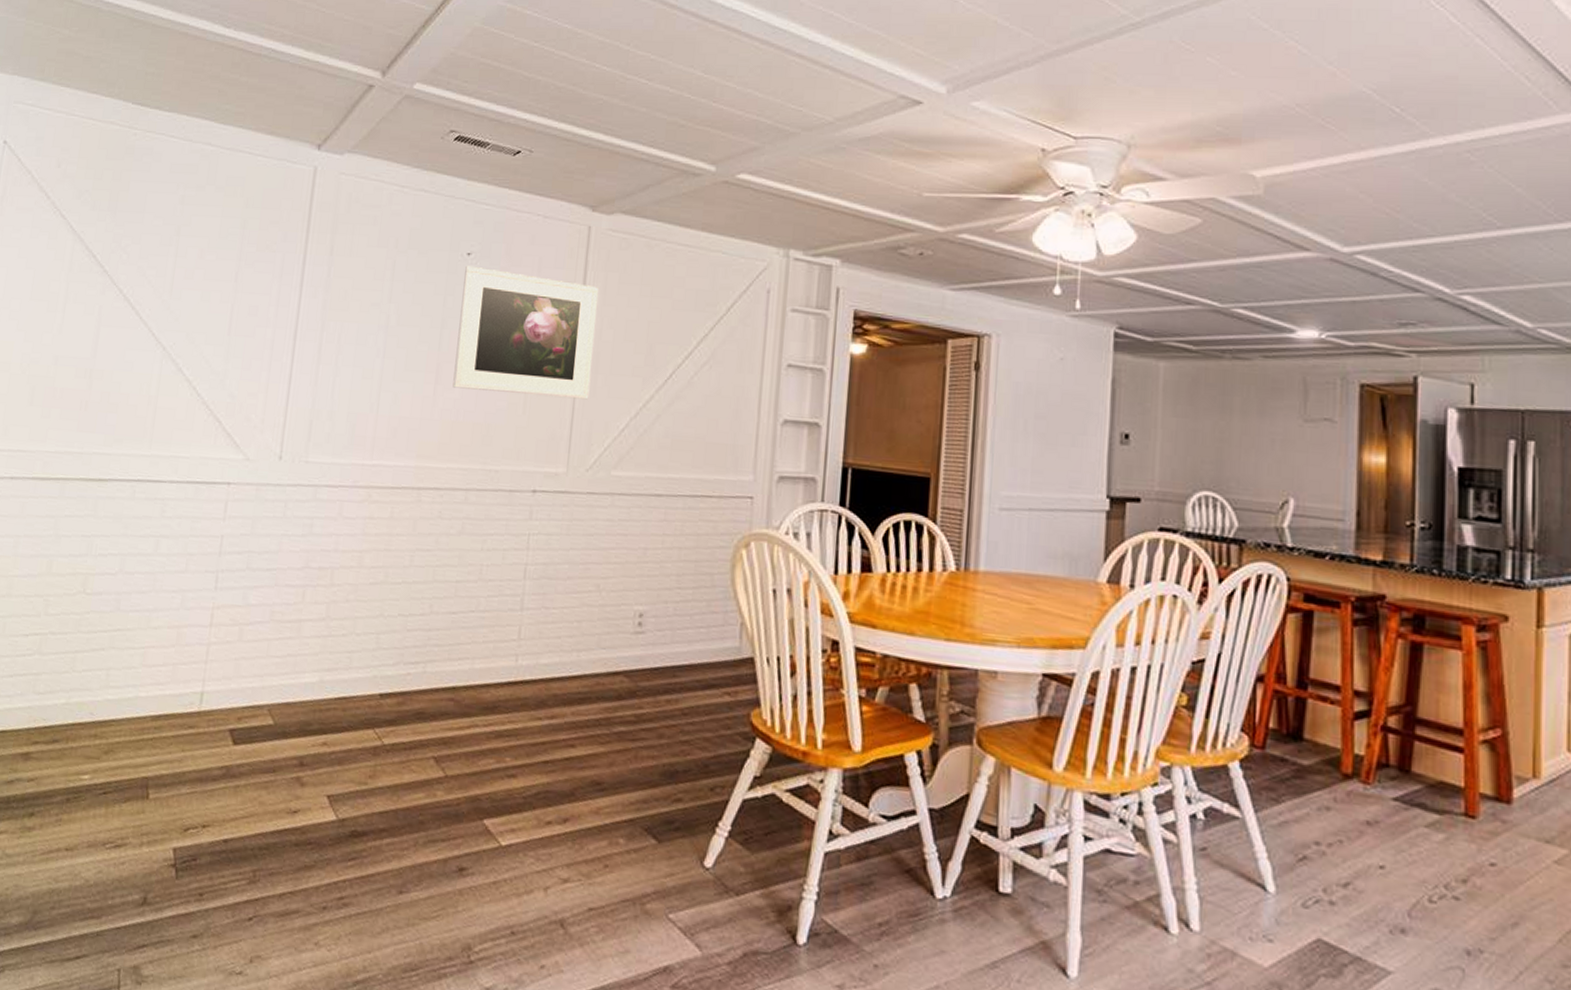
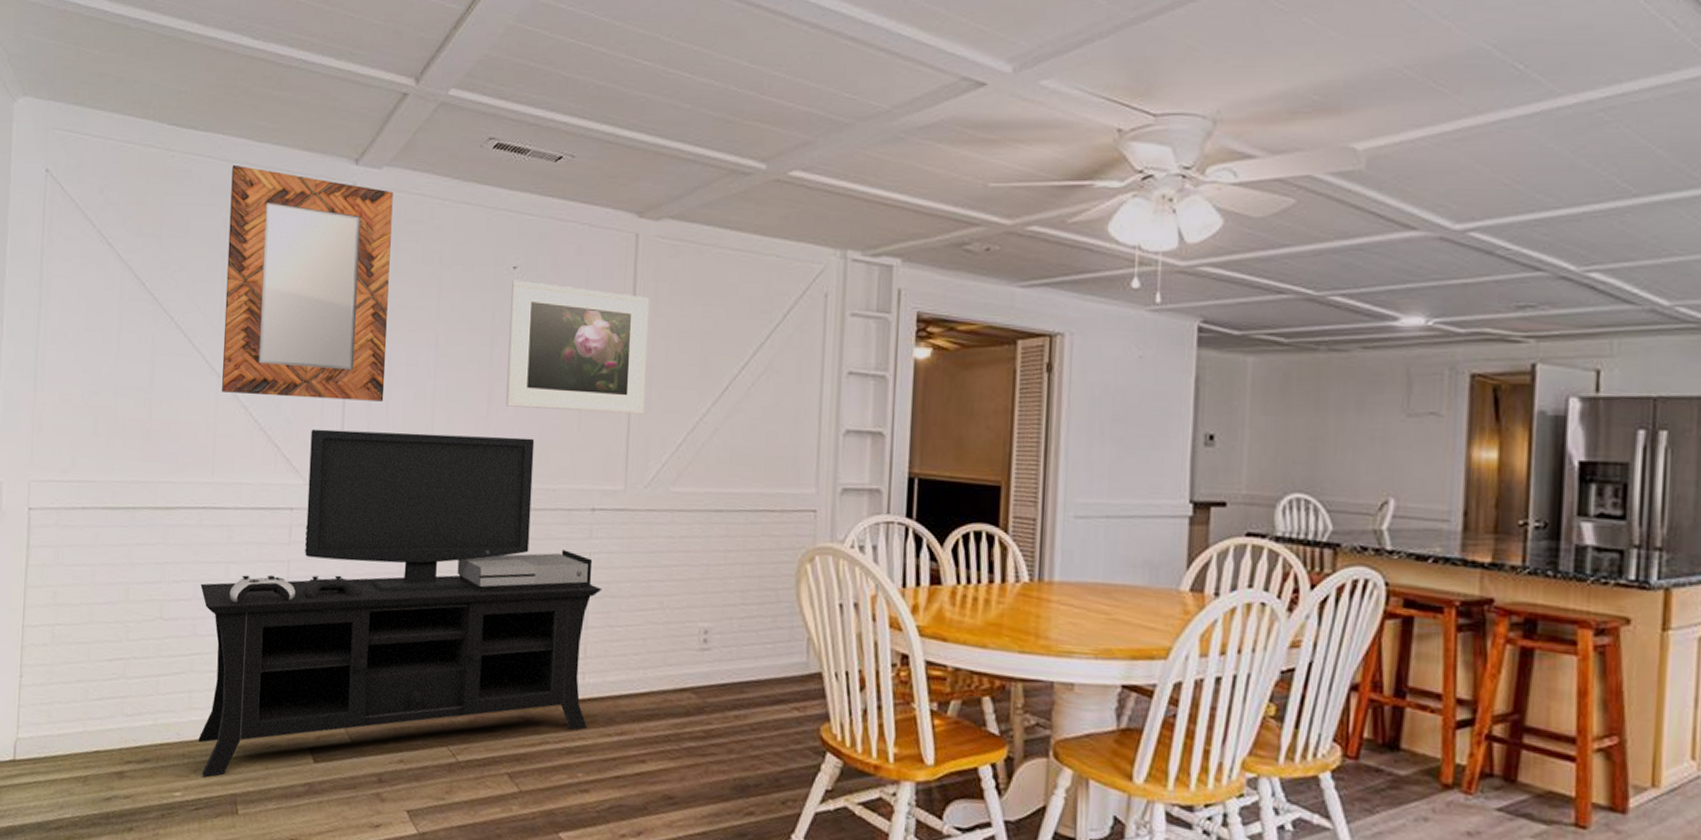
media console: none [112,404,540,759] -> present [198,429,602,777]
home mirror: none [166,144,353,379] -> present [222,164,393,402]

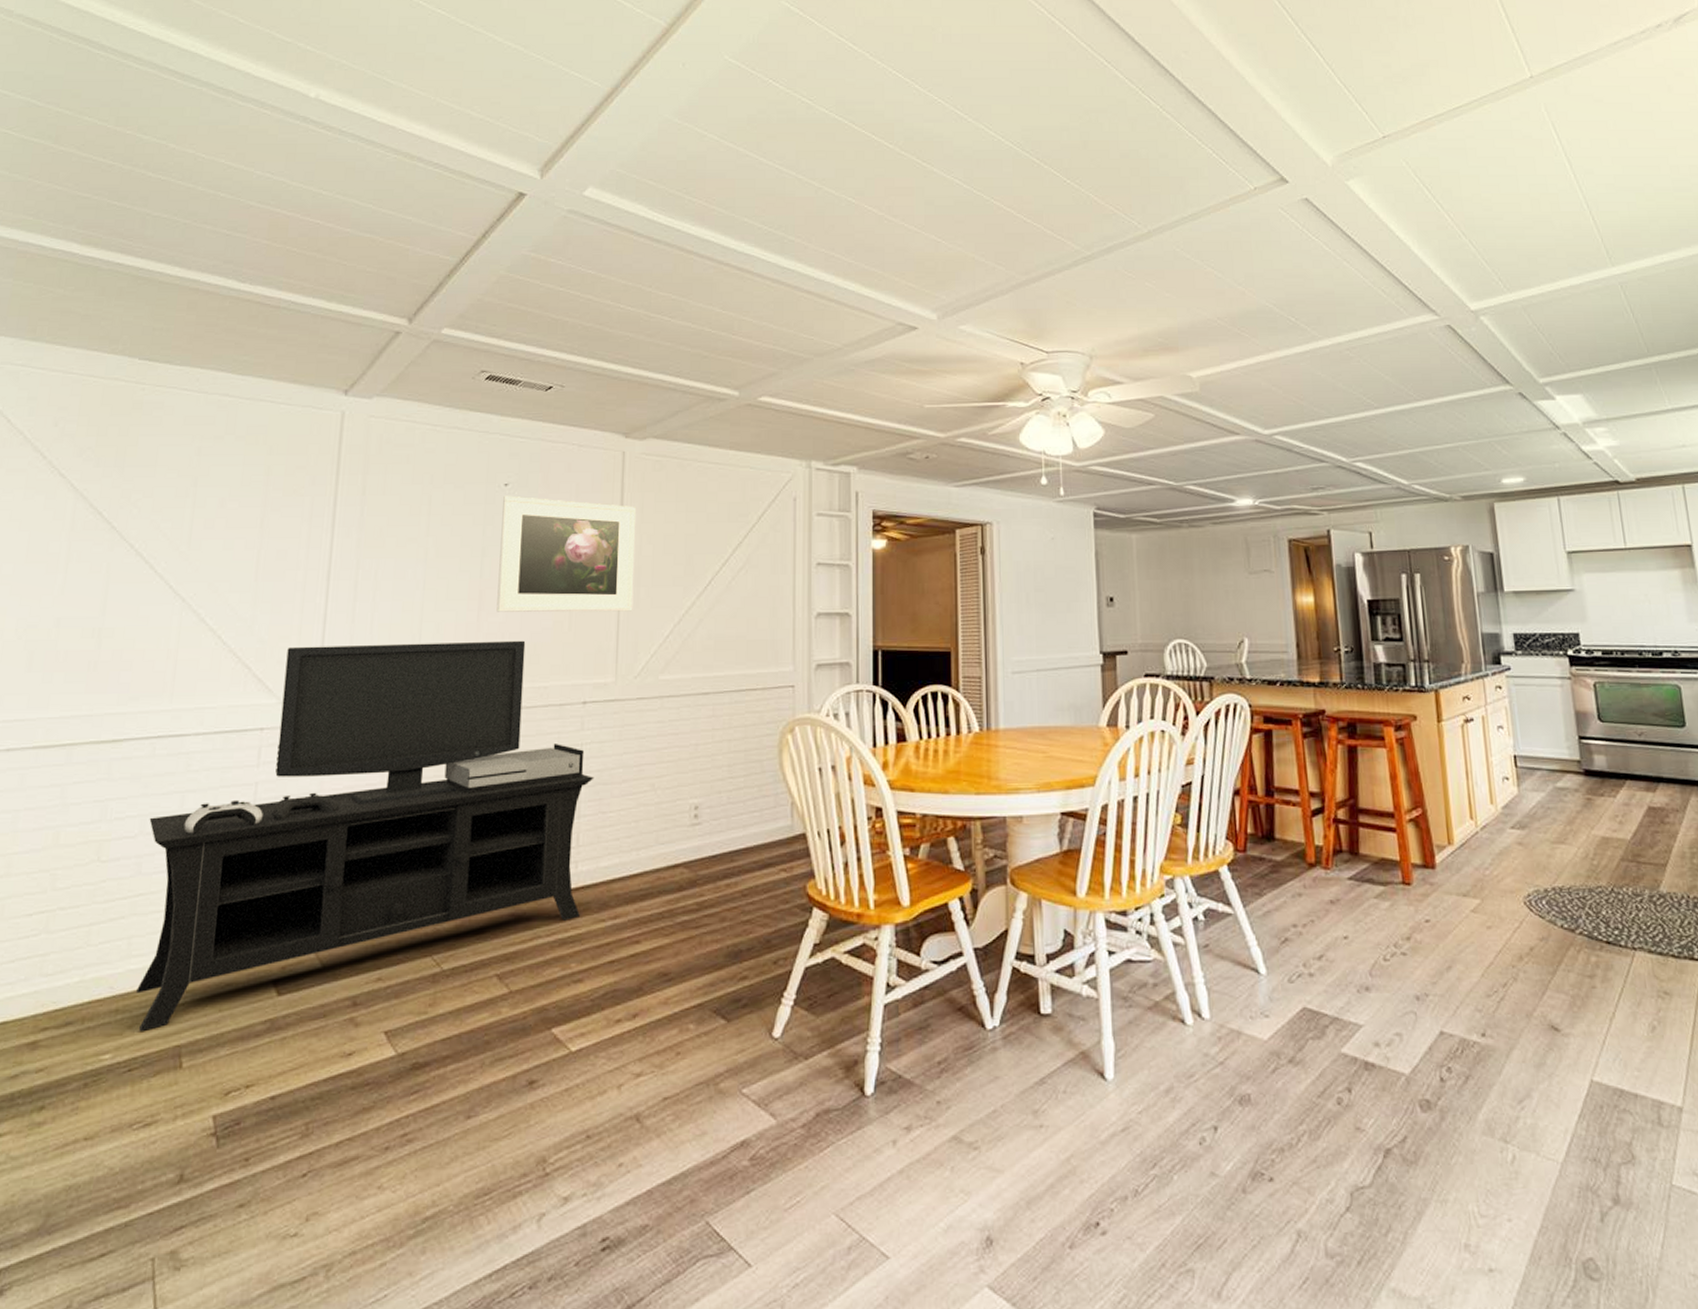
home mirror: present [222,164,393,402] -> none [186,396,383,617]

